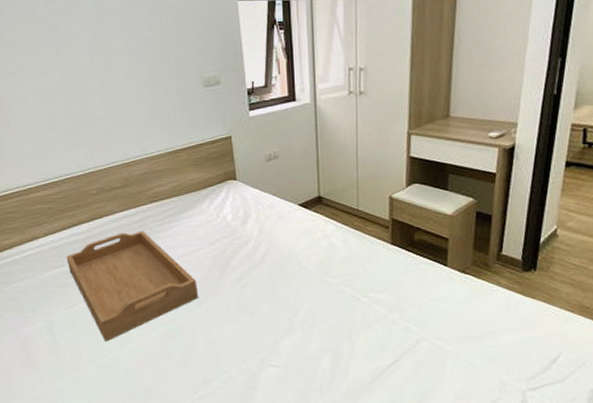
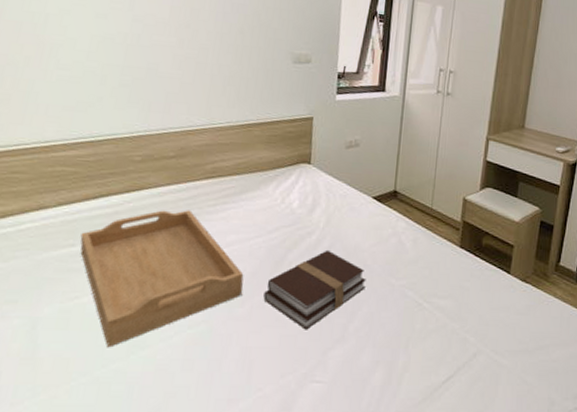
book: none [216,255,304,324] -> present [263,249,366,330]

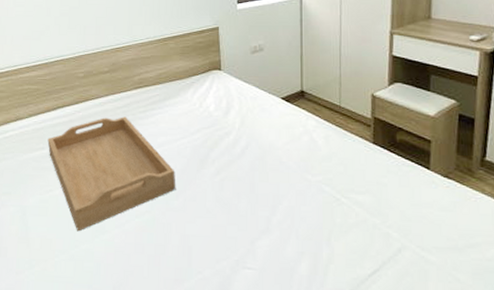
book: present [263,249,366,330] -> none [194,148,283,221]

